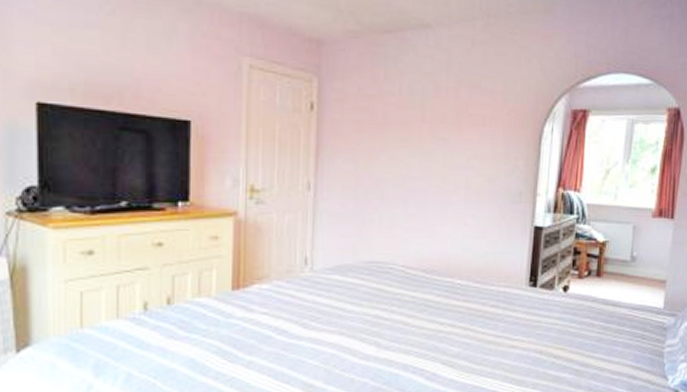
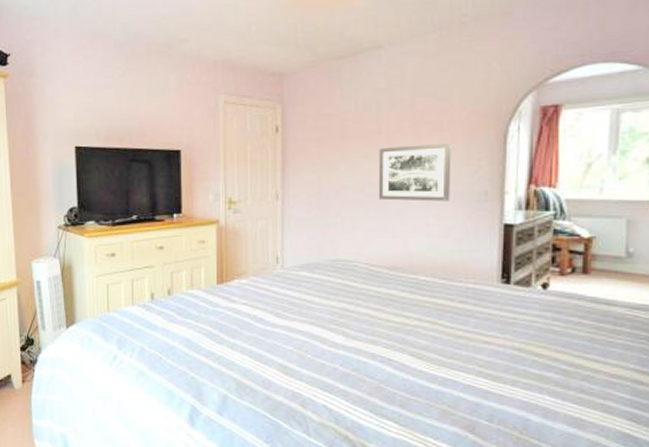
wall art: none [418,138,492,201] -> present [378,144,451,202]

